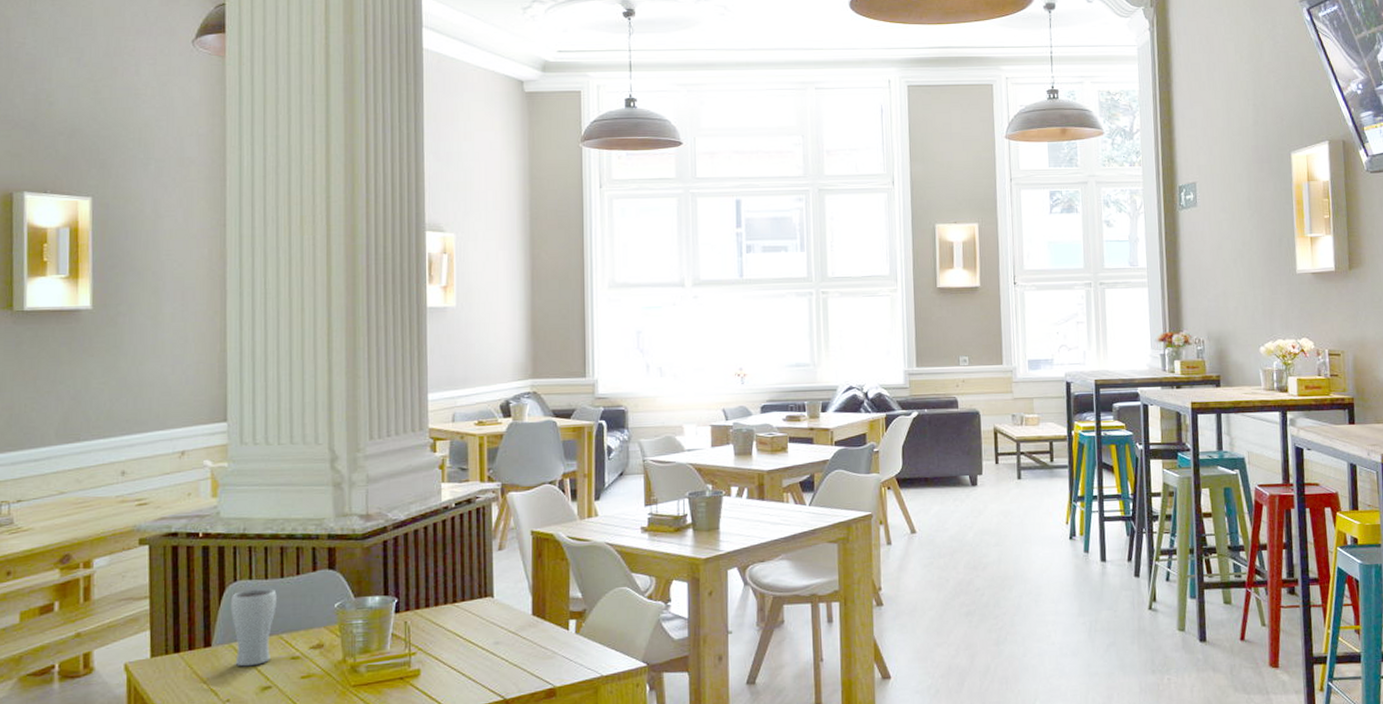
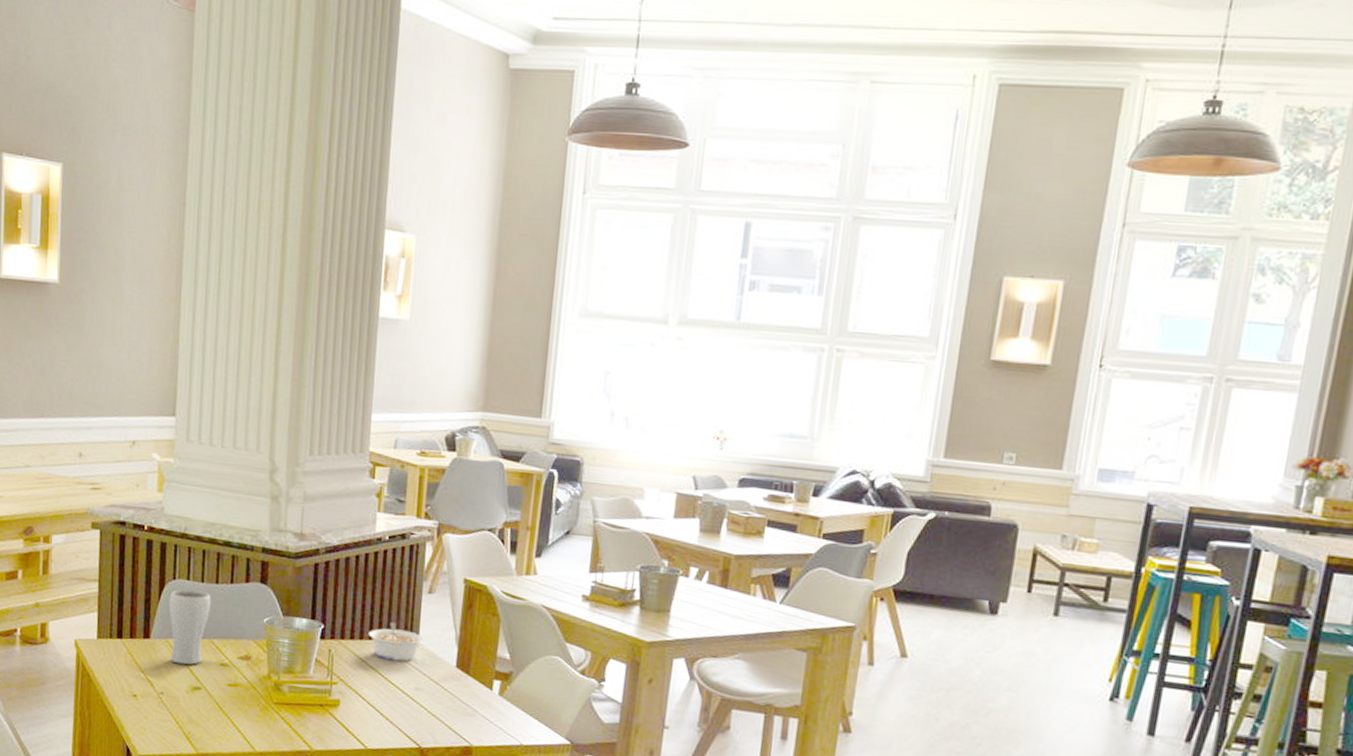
legume: none [443,583,499,621] -> present [368,621,424,662]

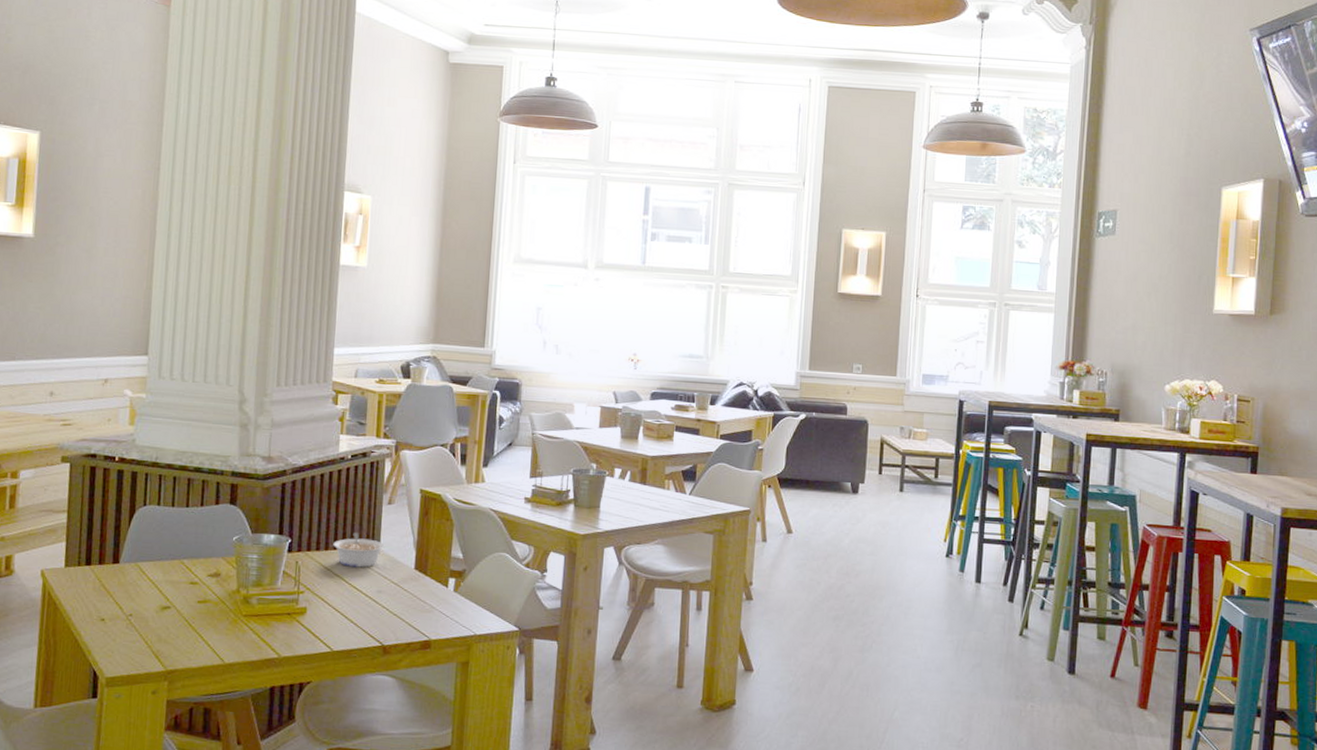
drinking glass: present [168,589,211,665] -> none [138,514,181,586]

